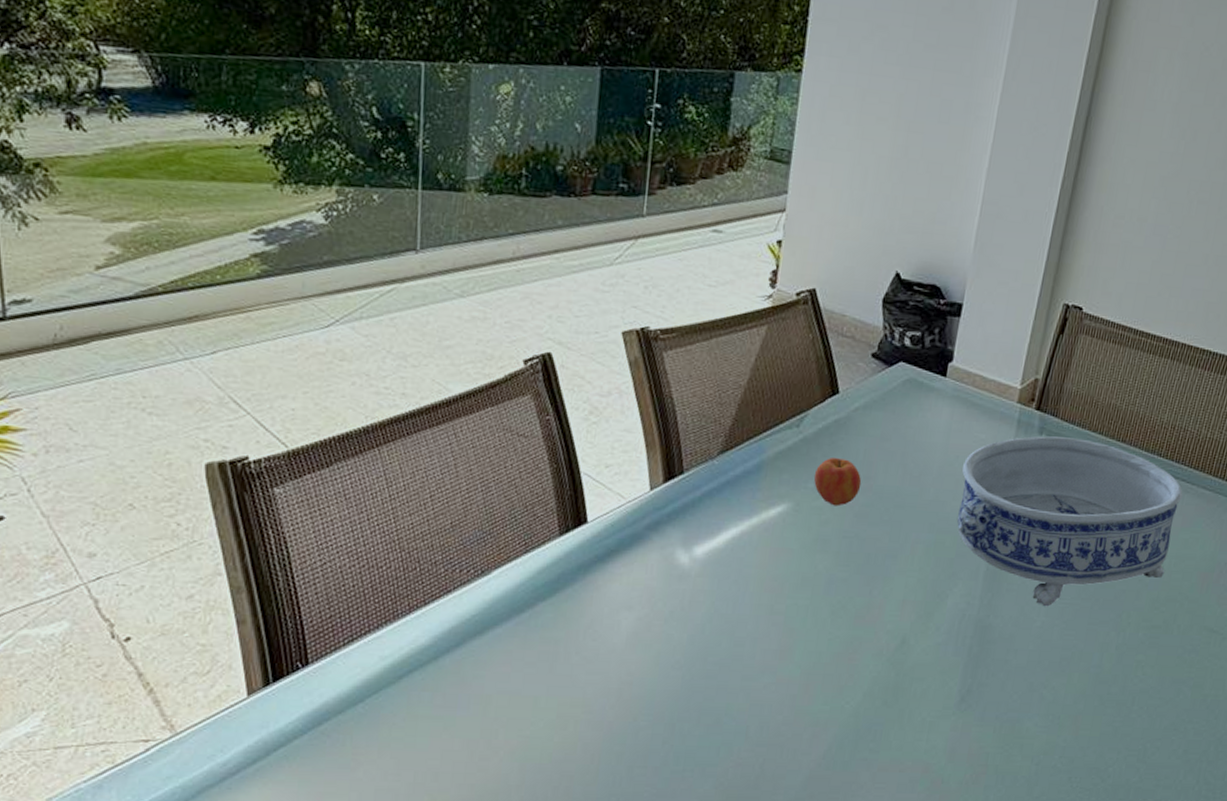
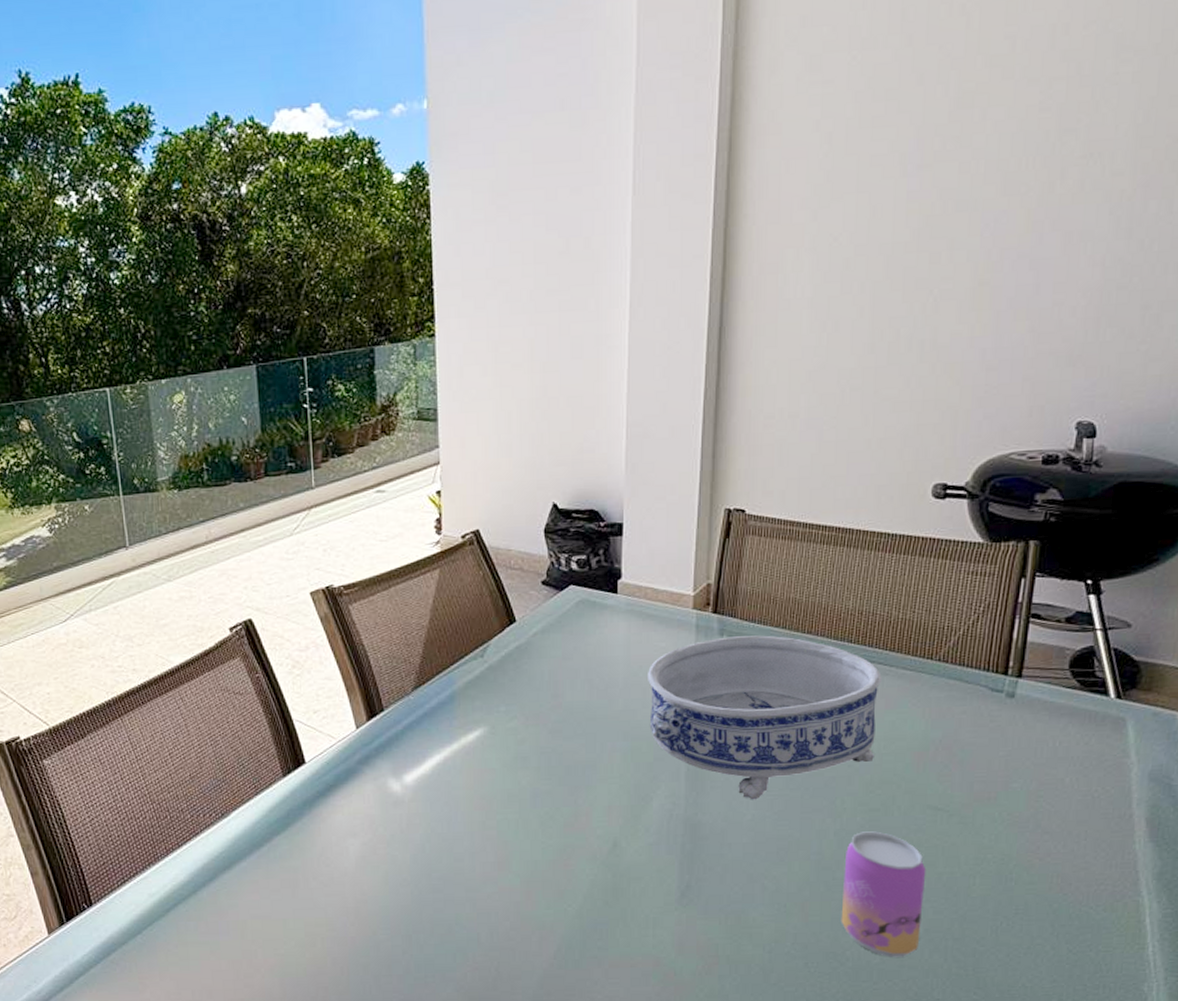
apple: present [813,458,862,506] -> none [504,681,551,726]
beer can: none [1108,648,1194,777] -> present [841,831,926,957]

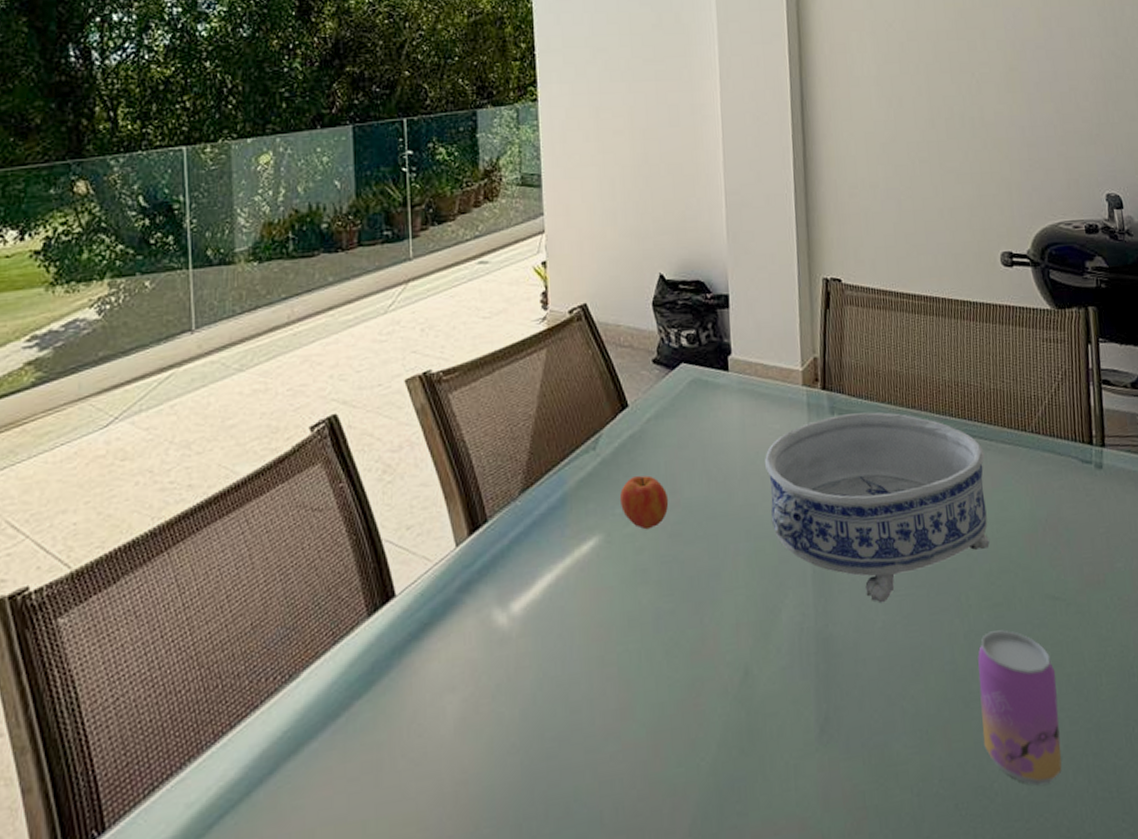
apple: none [504,681,551,726] -> present [619,475,669,530]

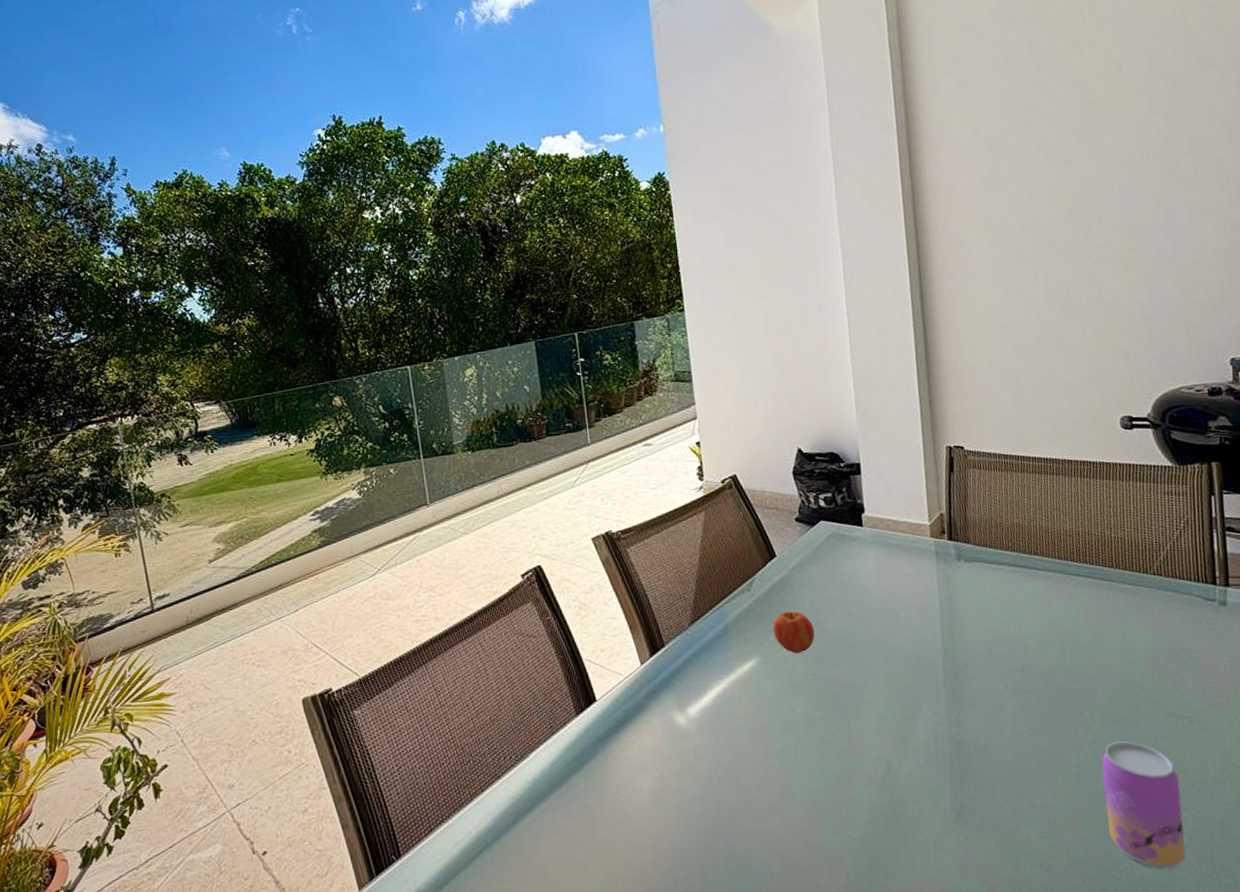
decorative bowl: present [765,412,990,603] -> none [898,558,1112,716]

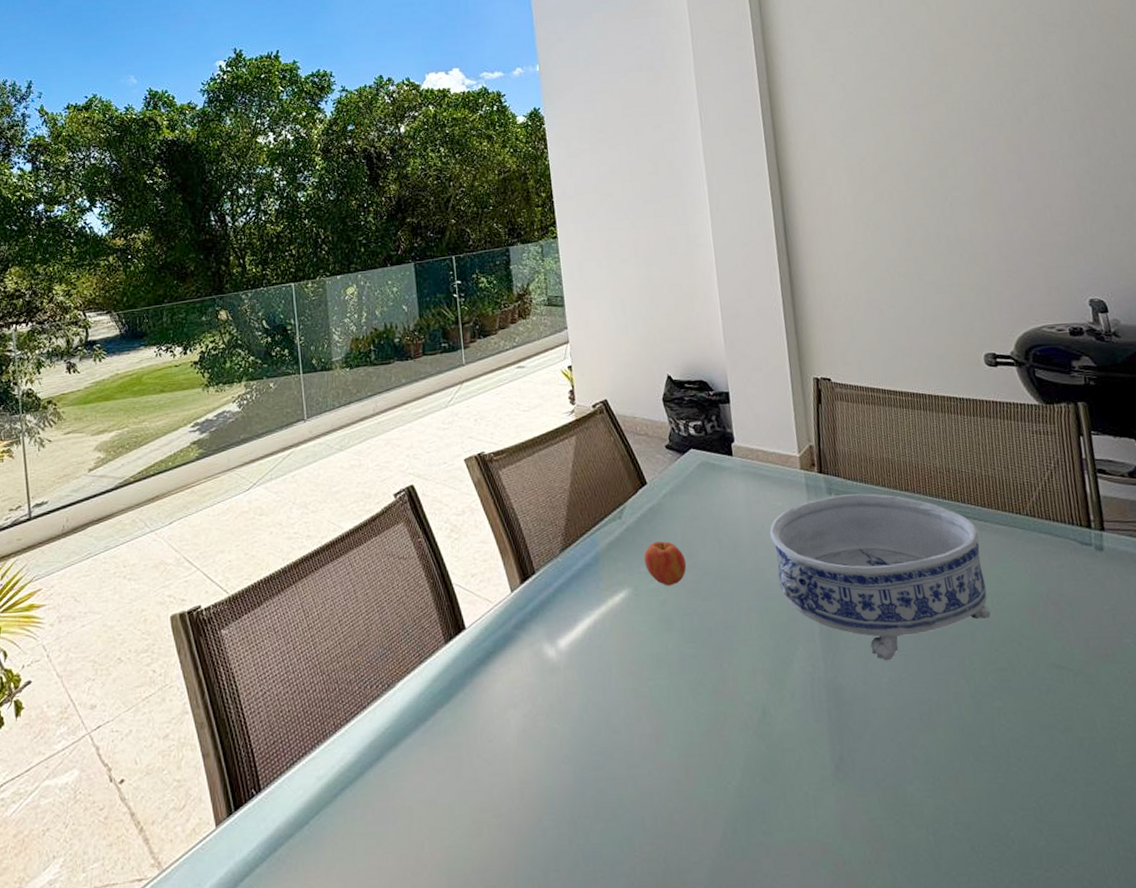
decorative bowl: none [898,558,1112,716] -> present [770,493,991,661]
beer can: present [1102,741,1186,870] -> none [985,693,1080,838]

